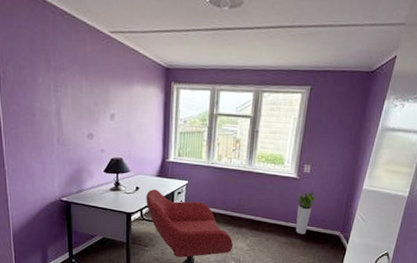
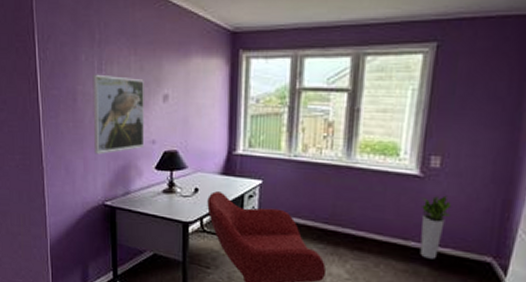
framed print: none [49,94,94,160] -> present [93,74,144,155]

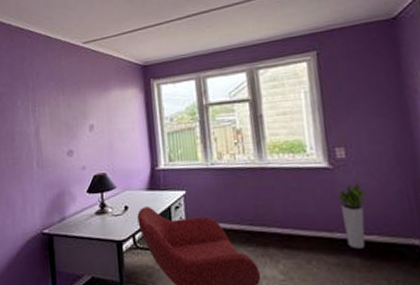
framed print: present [93,74,144,155] -> none [28,114,75,186]

